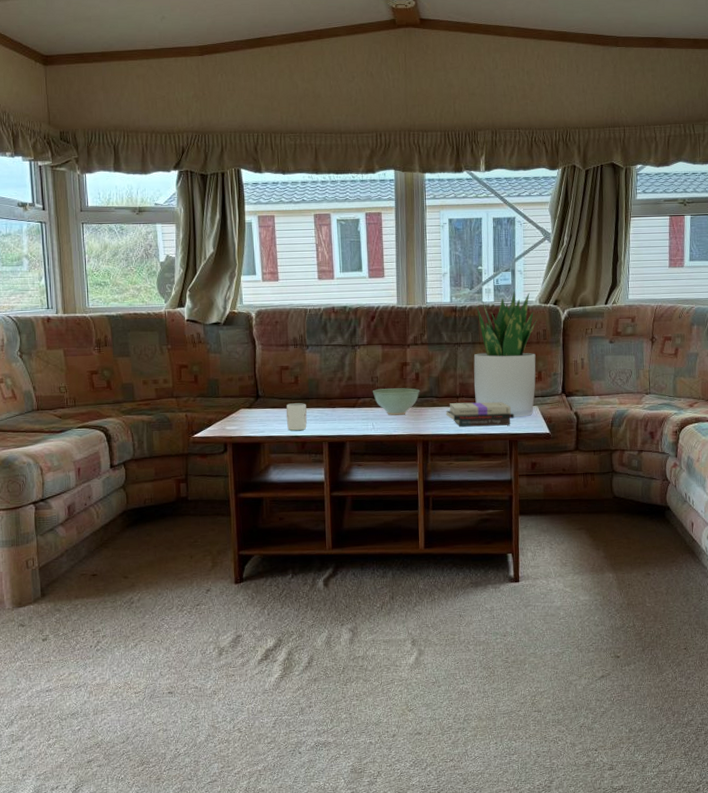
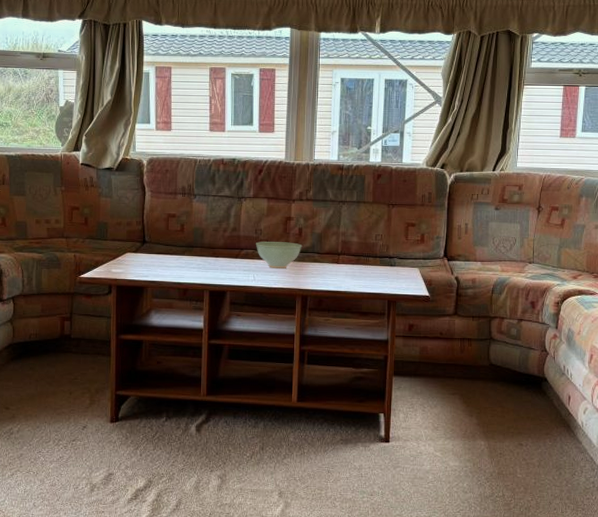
mug: present [286,403,308,431] -> none [170,250,191,277]
books: present [446,402,514,427] -> none [326,260,394,286]
planter: present [473,291,538,418] -> none [356,153,424,278]

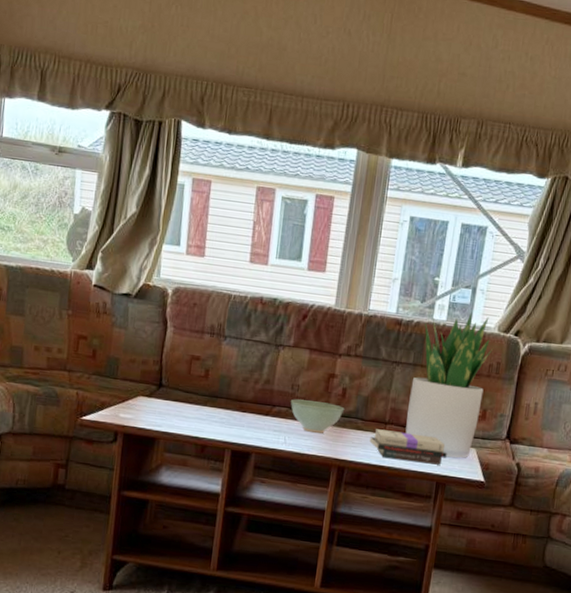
books: none [326,260,394,286] -> present [369,429,447,465]
planter: none [356,153,424,278] -> present [405,312,494,459]

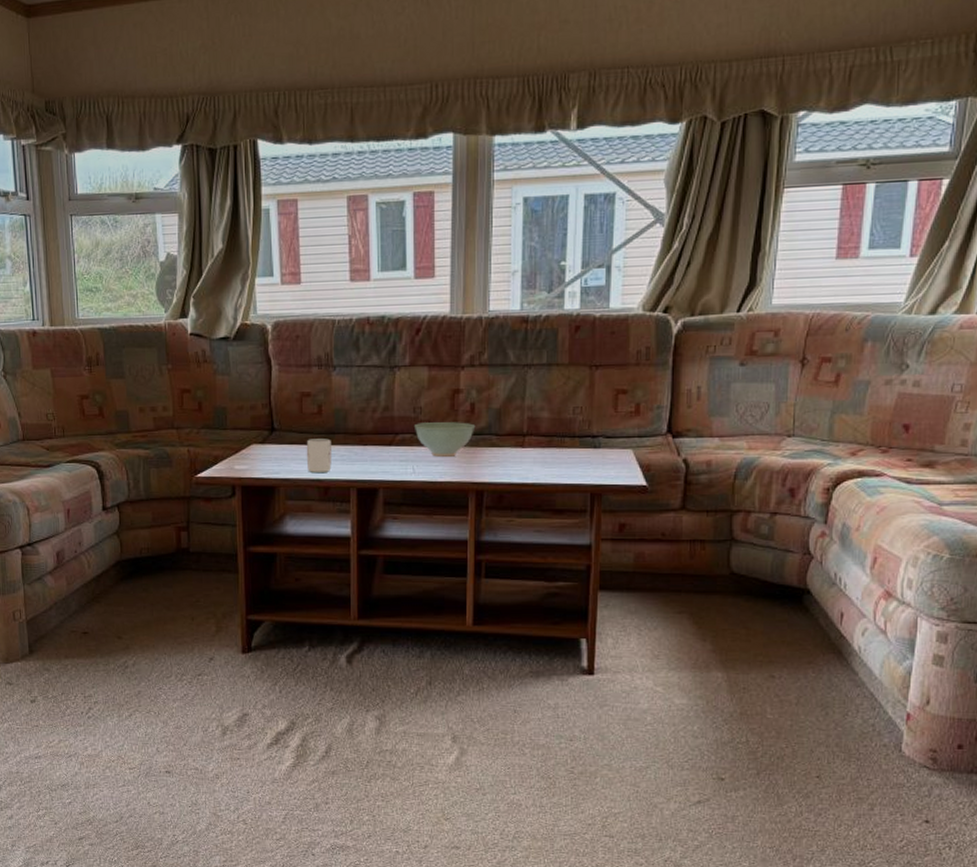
mug: none [188,399,214,432] -> present [306,438,333,472]
books: present [369,429,447,465] -> none [508,442,599,474]
planter: present [405,312,494,459] -> none [546,294,640,464]

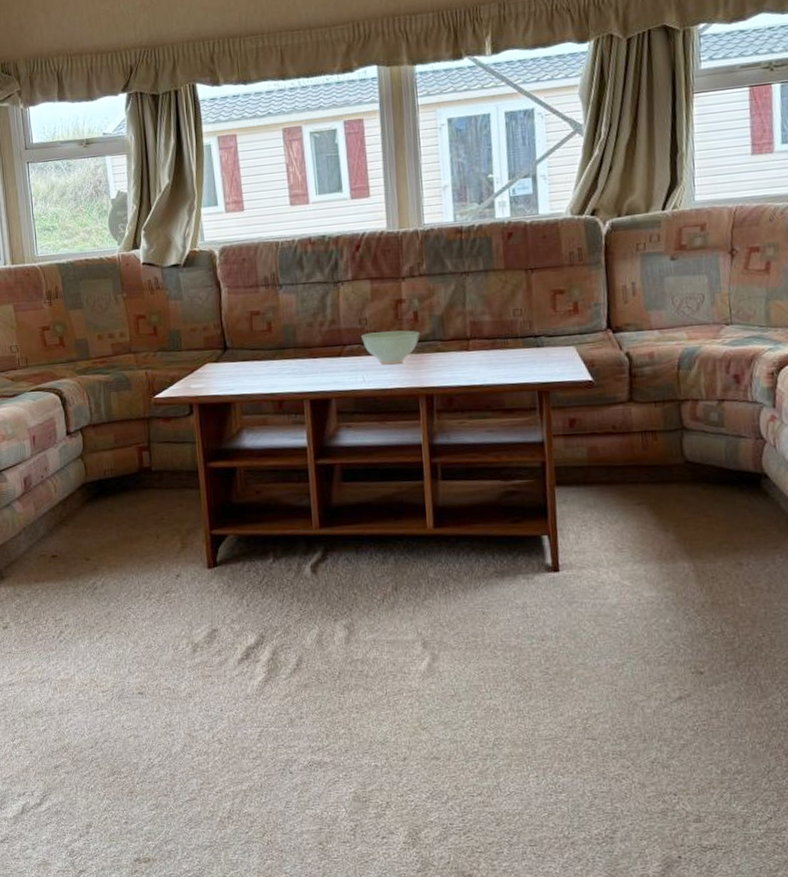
mug: present [306,438,333,472] -> none [258,354,285,387]

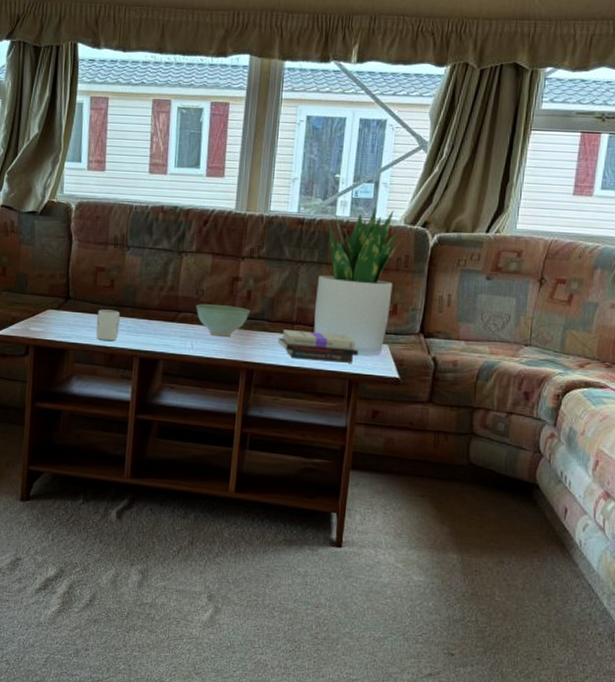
mug: none [258,354,285,387] -> present [96,309,121,341]
books: none [454,343,544,376] -> present [277,329,358,363]
planter: none [487,201,571,362] -> present [314,206,401,356]

